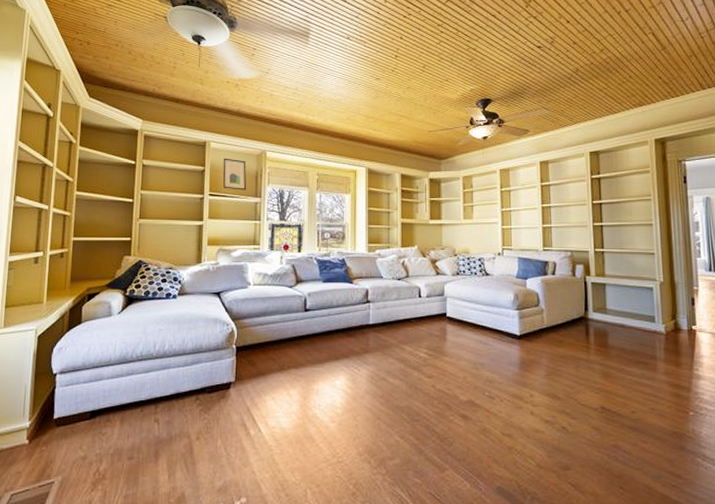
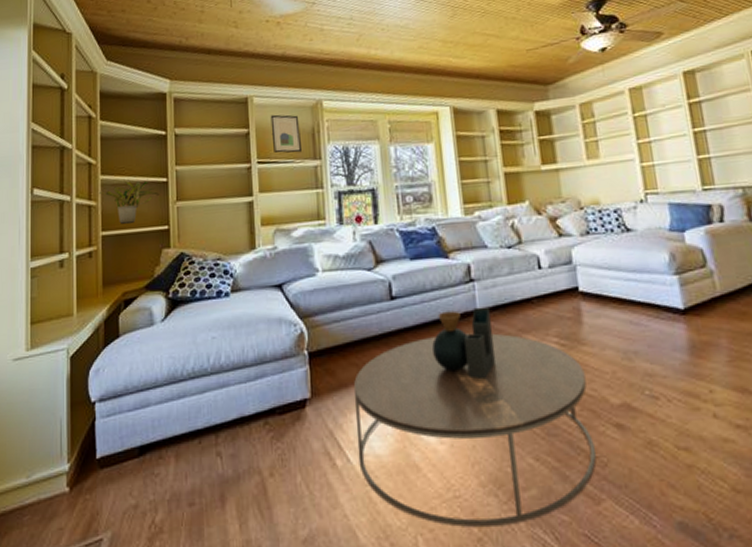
potted plant: none [73,197,126,234] -> present [98,179,160,225]
coffee table: none [268,322,445,486] -> present [353,307,597,528]

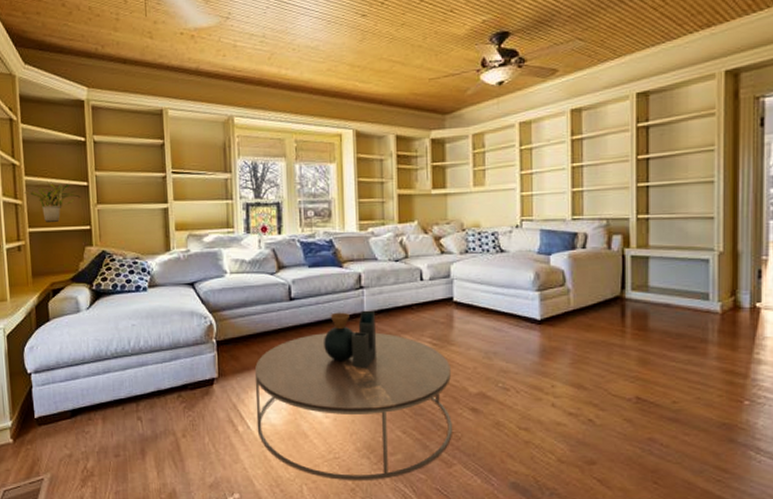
picture frame: present [270,114,301,153] -> none [184,127,213,166]

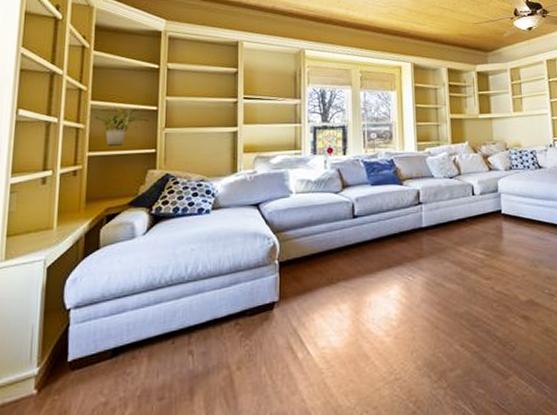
coffee table: present [254,310,452,481] -> none [316,225,507,404]

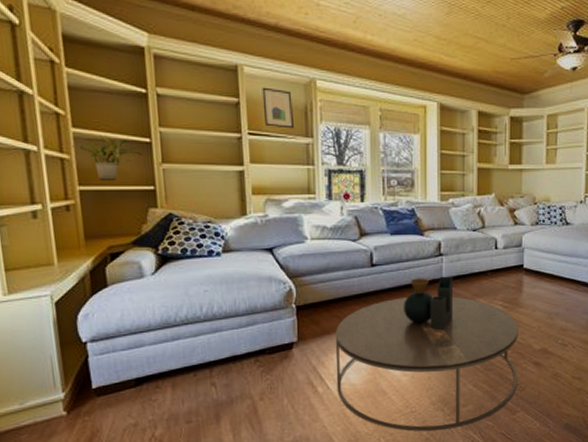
picture frame: none [258,58,284,92] -> present [262,87,294,129]
coffee table: none [316,225,507,404] -> present [335,276,518,432]

